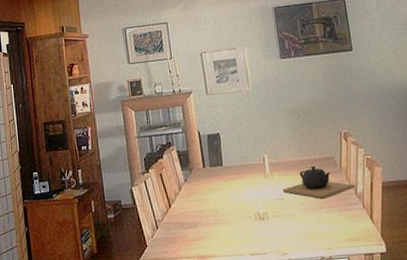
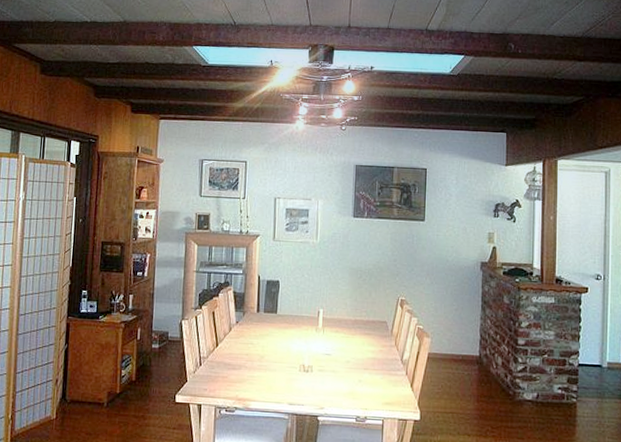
teapot: present [282,166,355,199] -> none [331,328,402,360]

